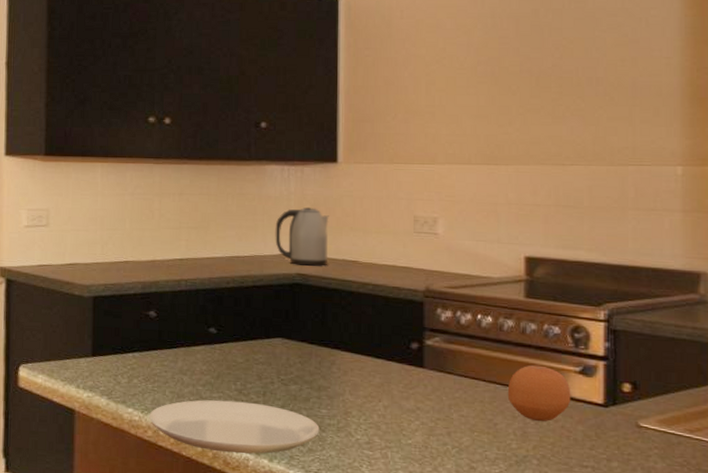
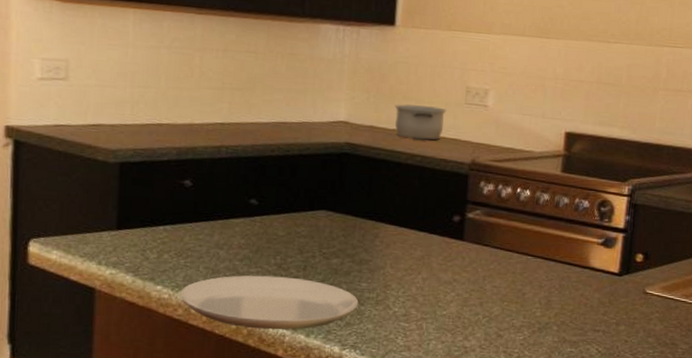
kettle: present [275,207,329,266] -> none [325,72,383,136]
cooking pot: none [342,234,395,270] -> present [395,103,447,141]
fruit: present [507,365,571,422] -> none [537,237,593,290]

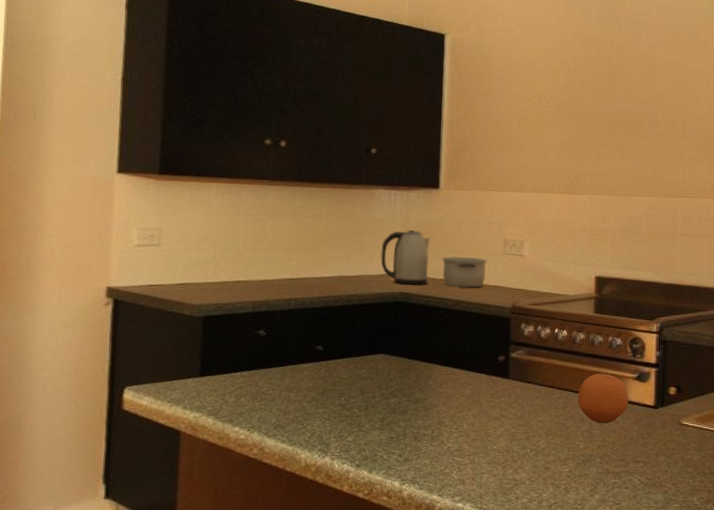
plate: present [180,275,359,330] -> none [255,415,416,467]
kettle: none [325,72,383,136] -> present [380,230,430,285]
fruit: none [537,237,593,290] -> present [577,373,629,423]

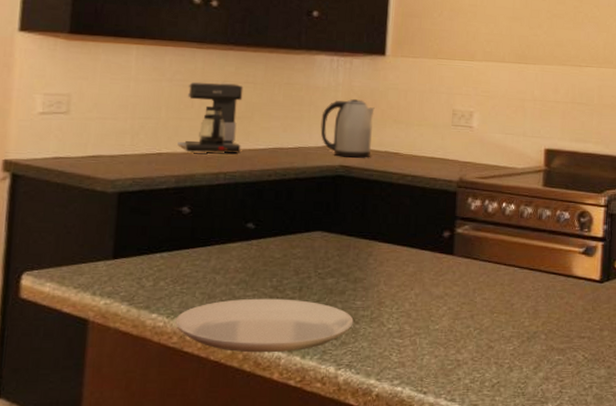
coffee maker: none [254,215,310,281] -> present [177,81,244,153]
plate: none [255,415,416,467] -> present [175,298,354,353]
cooking pot: present [442,256,488,288] -> none [386,127,435,161]
fruit: present [577,373,629,423] -> none [523,248,575,299]

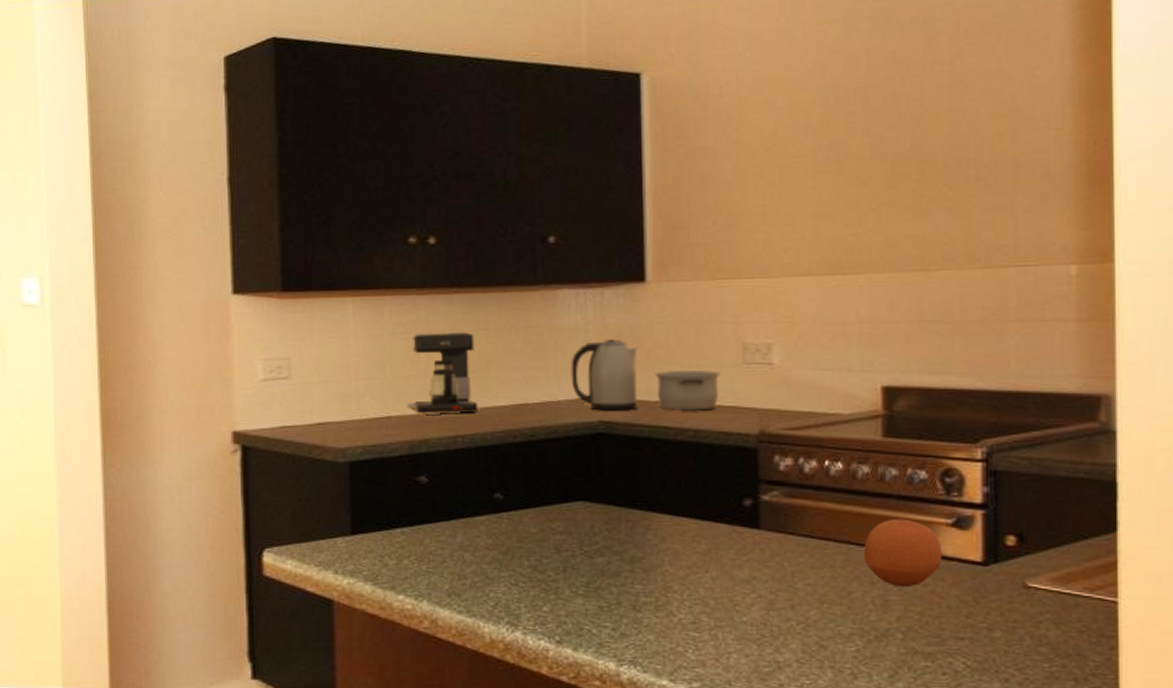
plate: present [175,298,354,353] -> none [425,579,634,643]
cooking pot: none [386,127,435,161] -> present [655,369,721,412]
fruit: none [523,248,575,299] -> present [863,518,943,586]

